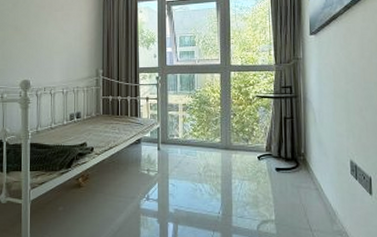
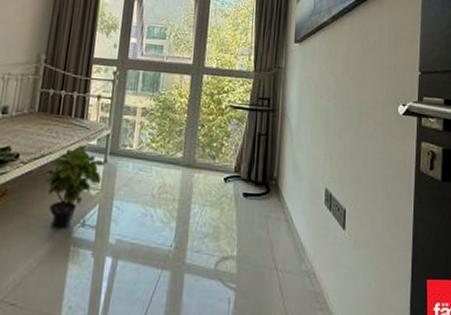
potted plant: none [114,137,159,202] -> present [44,145,105,229]

